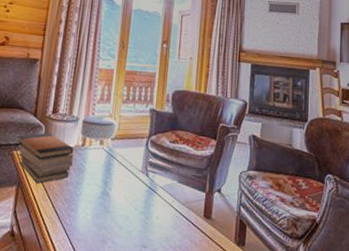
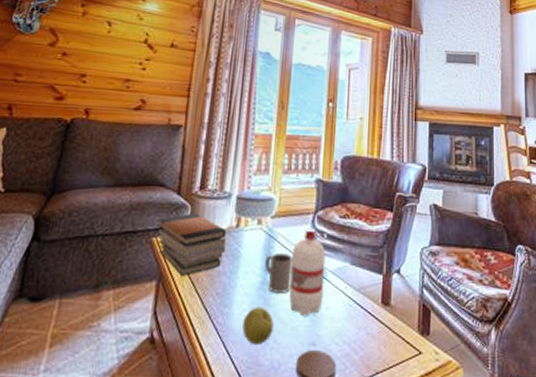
apple: none [85,212,112,244] -> present [242,306,274,346]
mug: none [105,169,129,203] -> present [264,252,292,293]
water bottle: none [124,149,158,223] -> present [288,227,327,316]

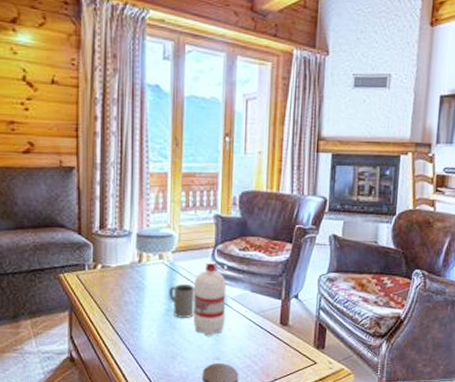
book stack: present [157,213,227,276] -> none [62,251,130,306]
apple: present [242,306,274,346] -> none [152,329,180,361]

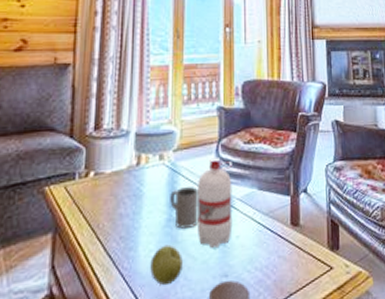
apple: none [152,329,180,361] -> present [150,244,183,286]

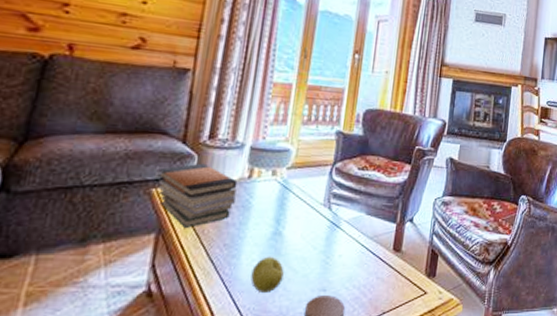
book stack: none [49,155,127,224] -> present [157,163,238,228]
mug: present [170,186,198,229] -> none [277,203,307,243]
water bottle: present [196,156,233,248] -> none [301,178,344,263]

